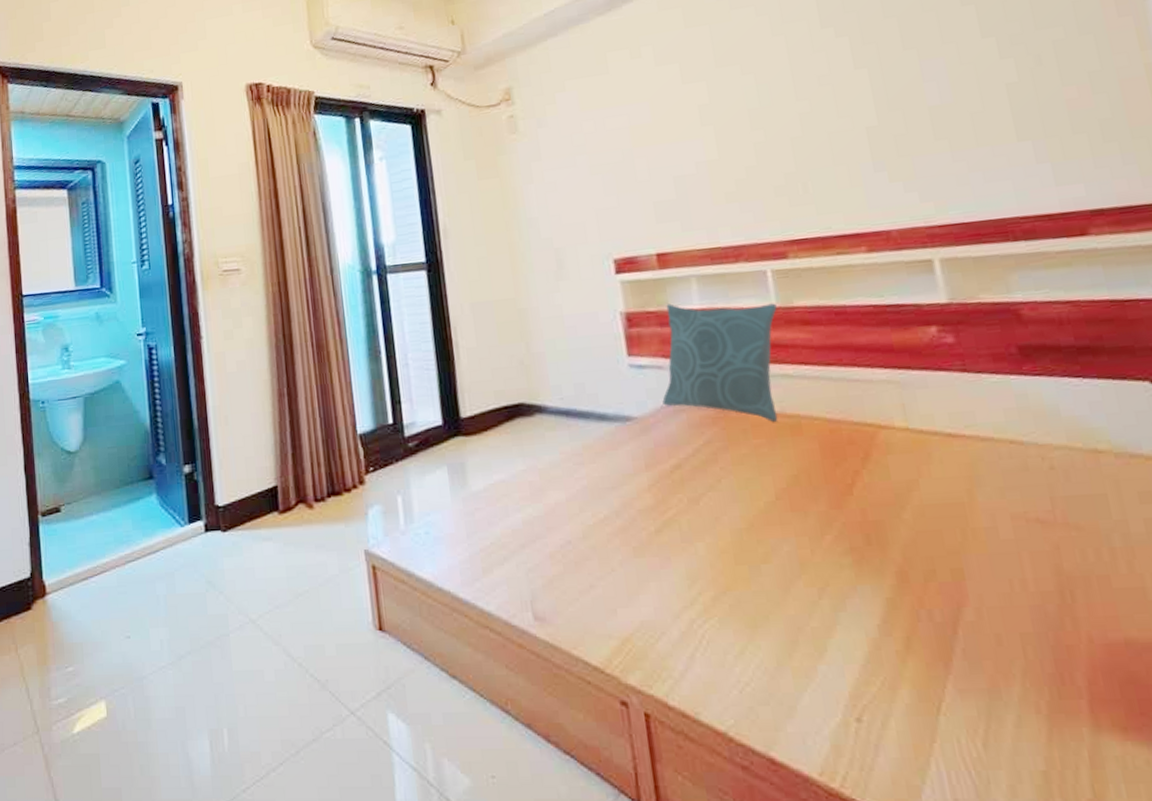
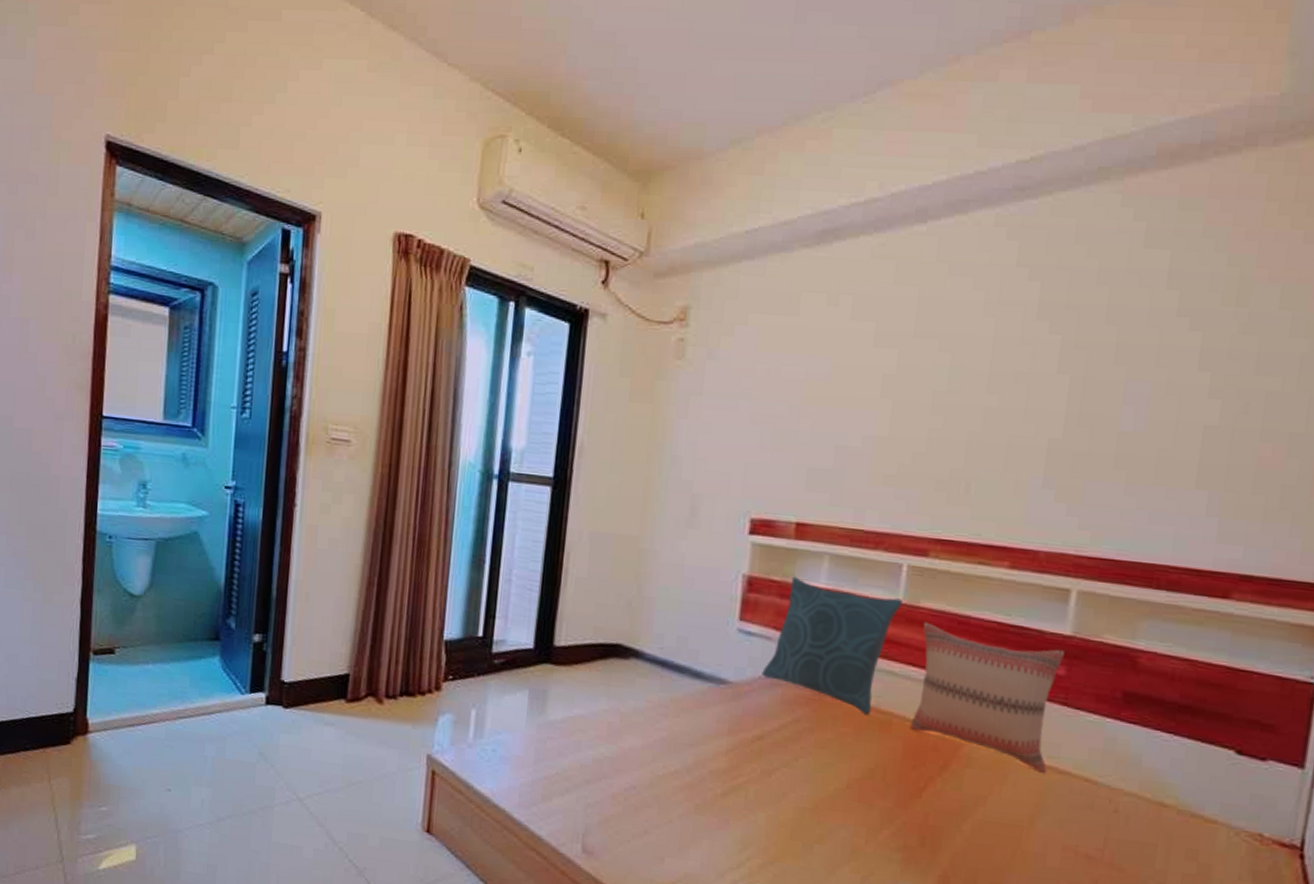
pillow: none [802,318,969,444] -> present [910,621,1064,773]

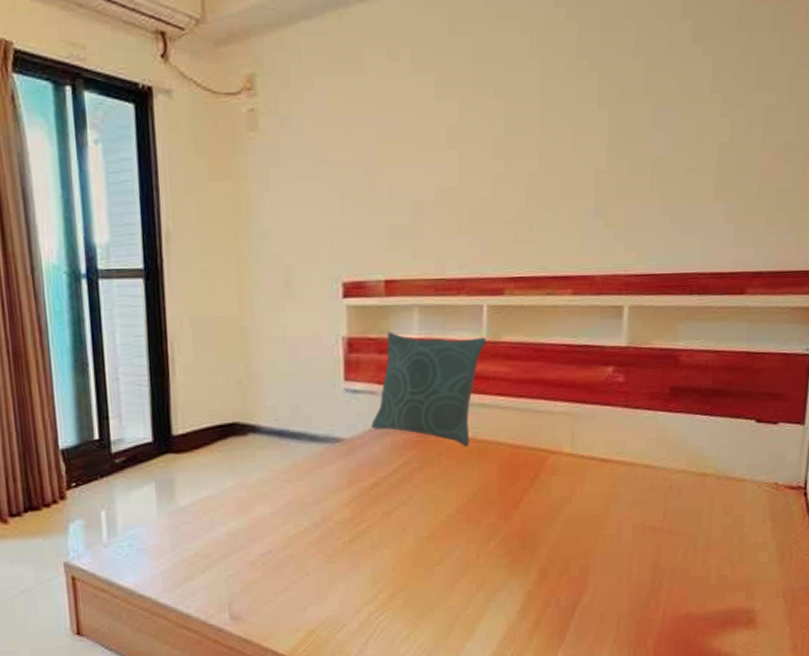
pillow: present [910,621,1064,773] -> none [503,354,622,467]

